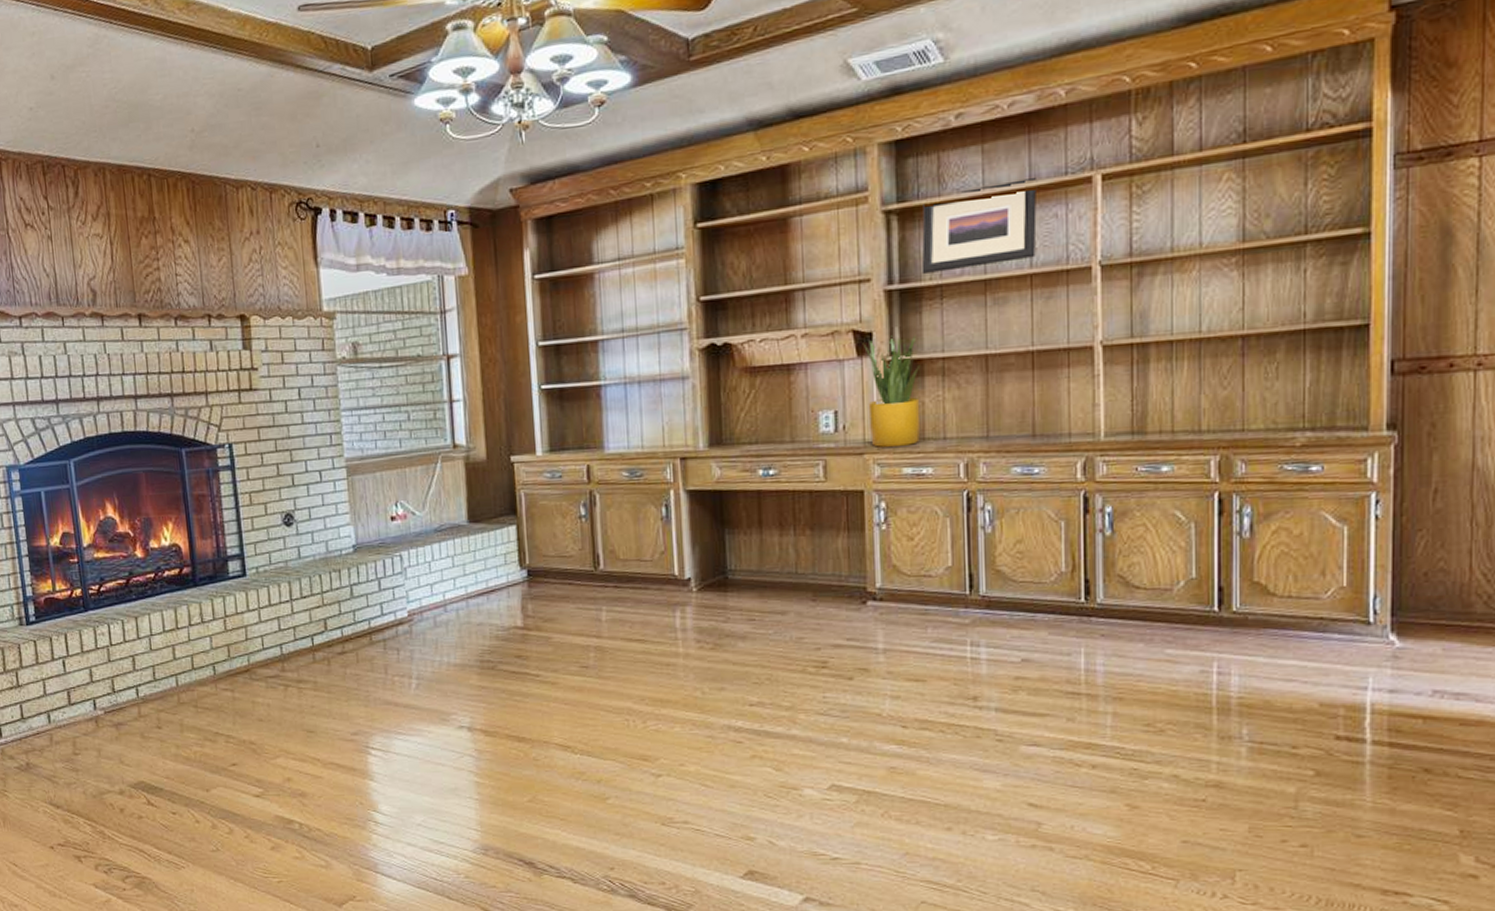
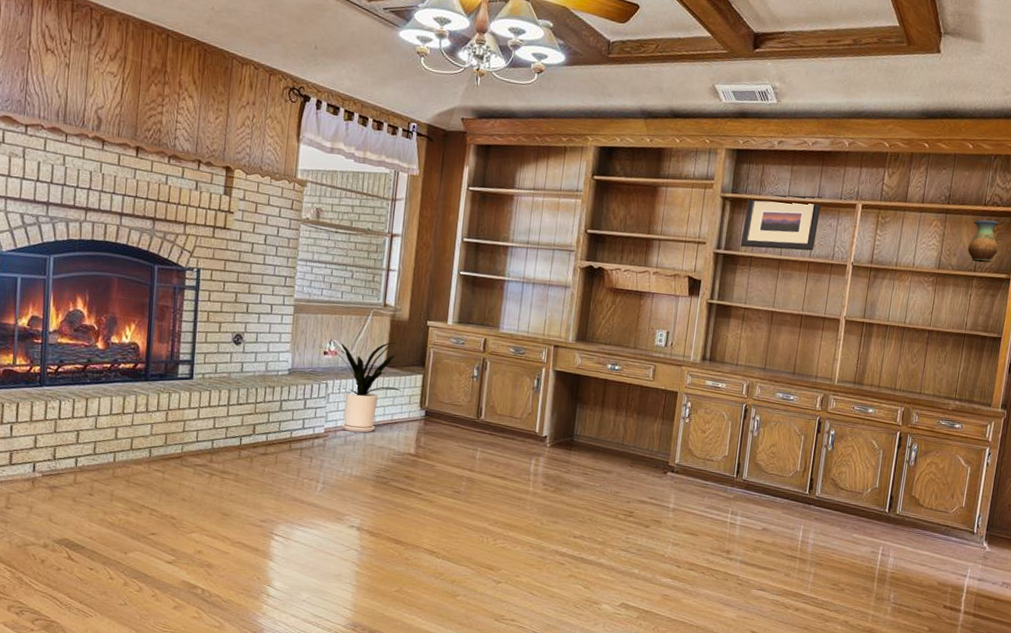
house plant: none [385,490,494,610] -> present [320,342,402,433]
planter: present [862,335,921,448] -> none [688,285,730,366]
vase: none [1289,151,1341,220] -> present [967,220,1000,263]

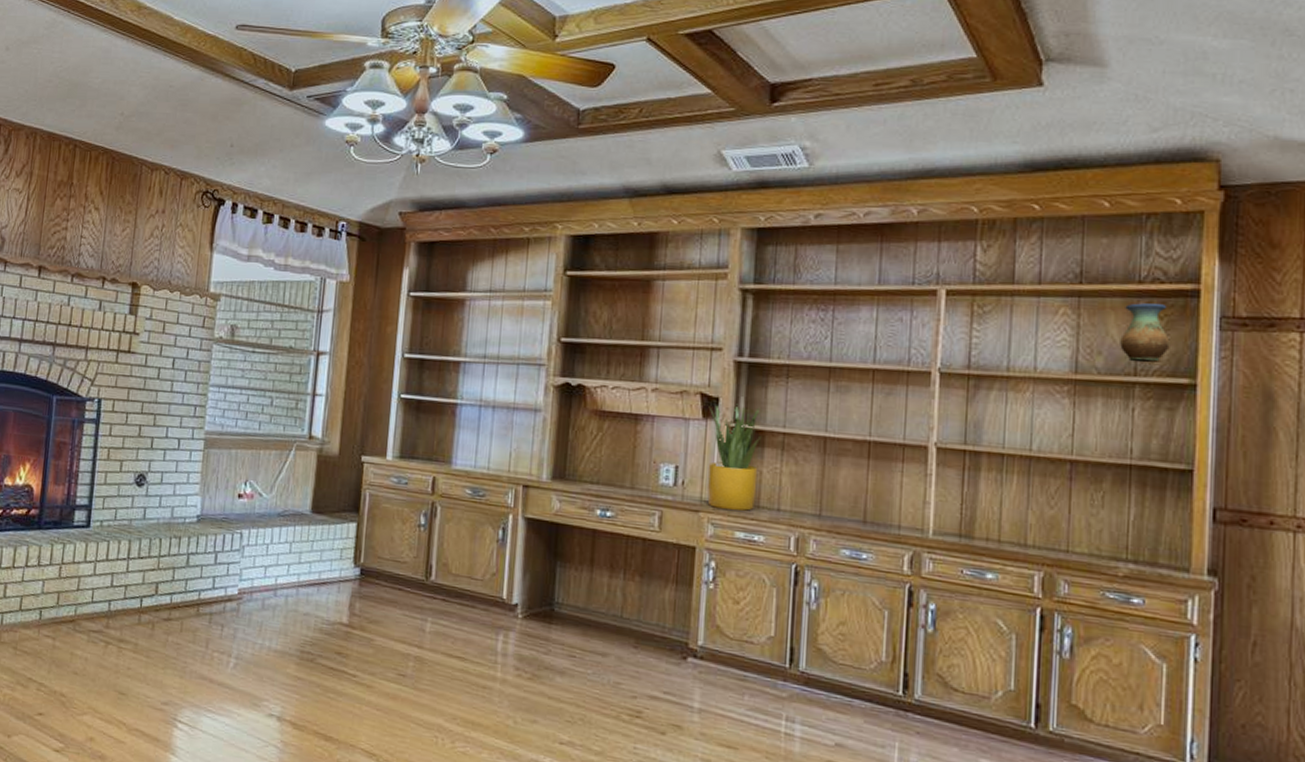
house plant: present [320,342,402,433] -> none [234,482,331,596]
planter: none [688,285,730,366] -> present [707,404,761,511]
picture frame: present [740,195,823,251] -> none [771,282,886,355]

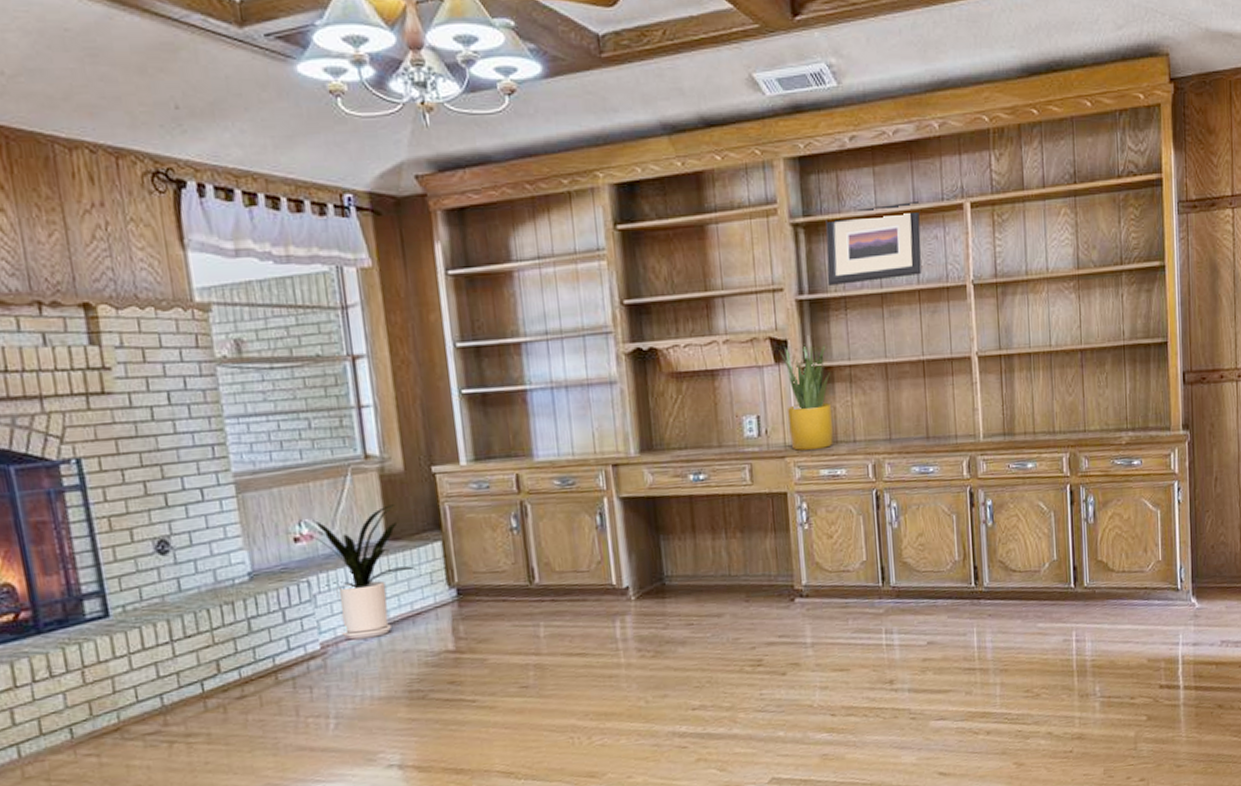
house plant: none [234,482,331,596] -> present [286,504,417,640]
picture frame: none [771,282,886,355] -> present [826,202,922,285]
vase: present [1120,303,1170,363] -> none [1108,195,1144,252]

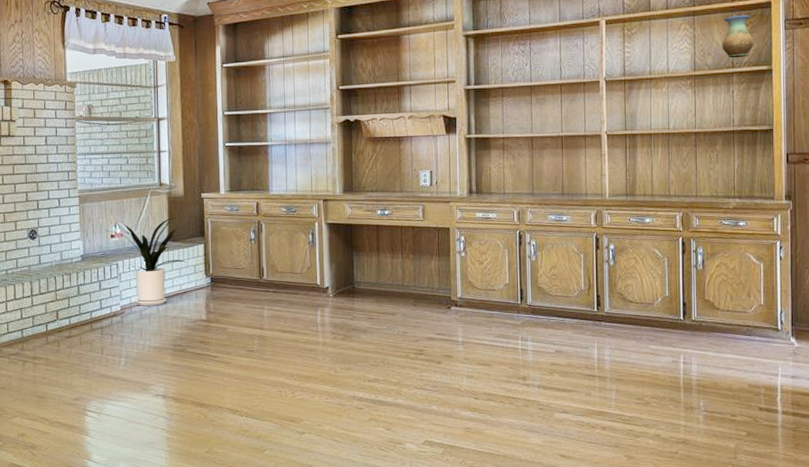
planter: present [779,343,834,451] -> none [449,120,488,199]
picture frame: present [826,202,922,285] -> none [489,20,565,79]
vase: none [1108,195,1144,252] -> present [722,15,754,58]

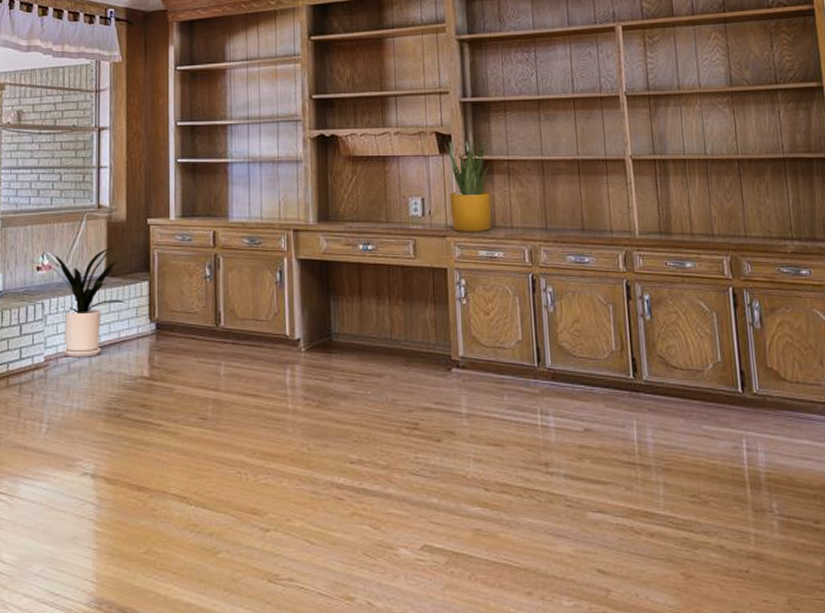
planter: none [449,120,488,199] -> present [443,139,492,233]
vase: present [722,15,754,58] -> none [760,24,799,73]

